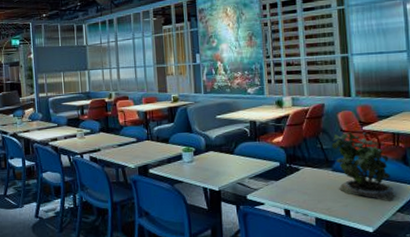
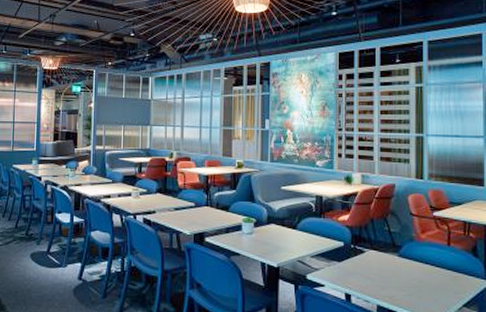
potted plant: present [331,132,395,202] -> none [399,216,462,296]

